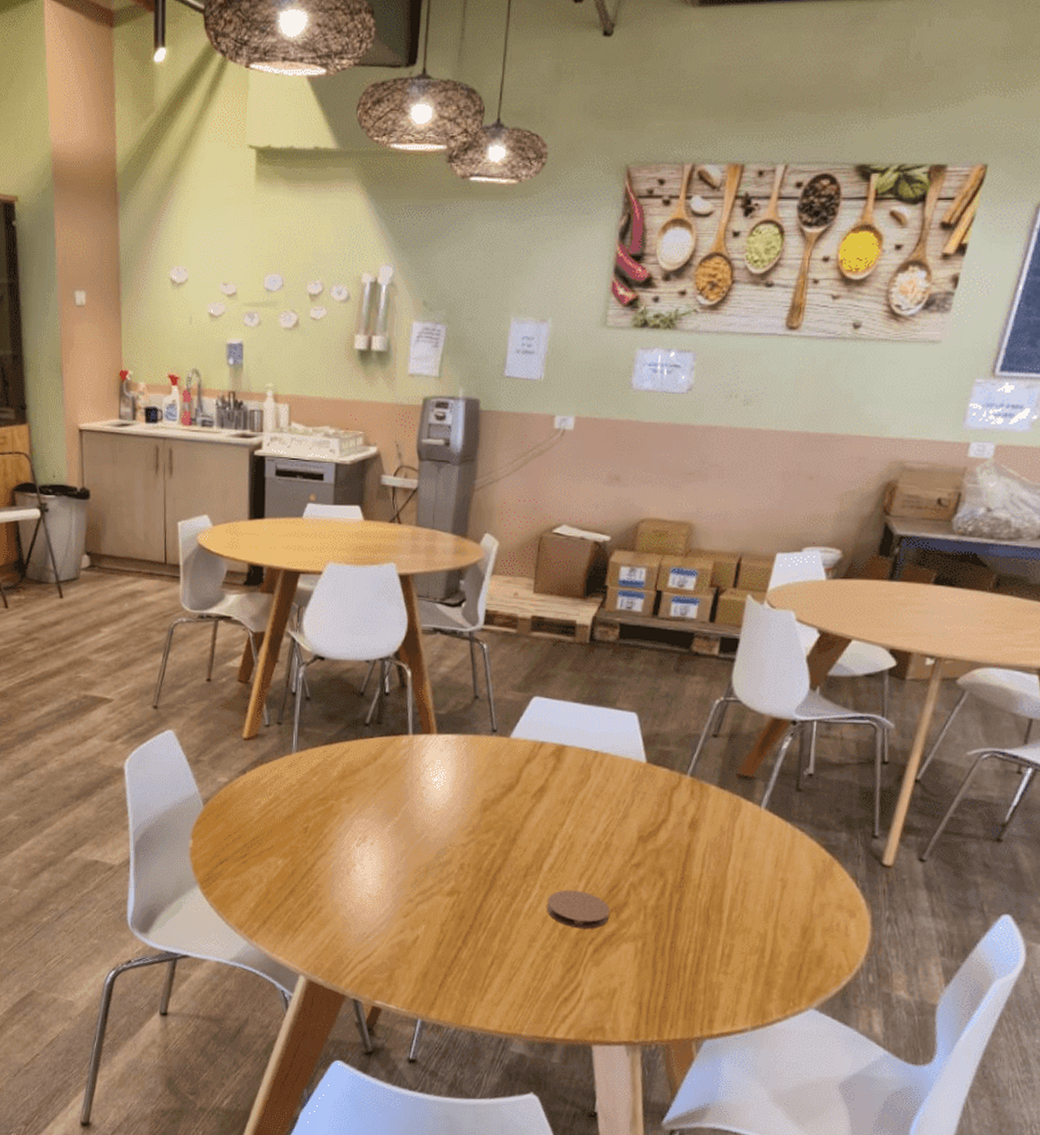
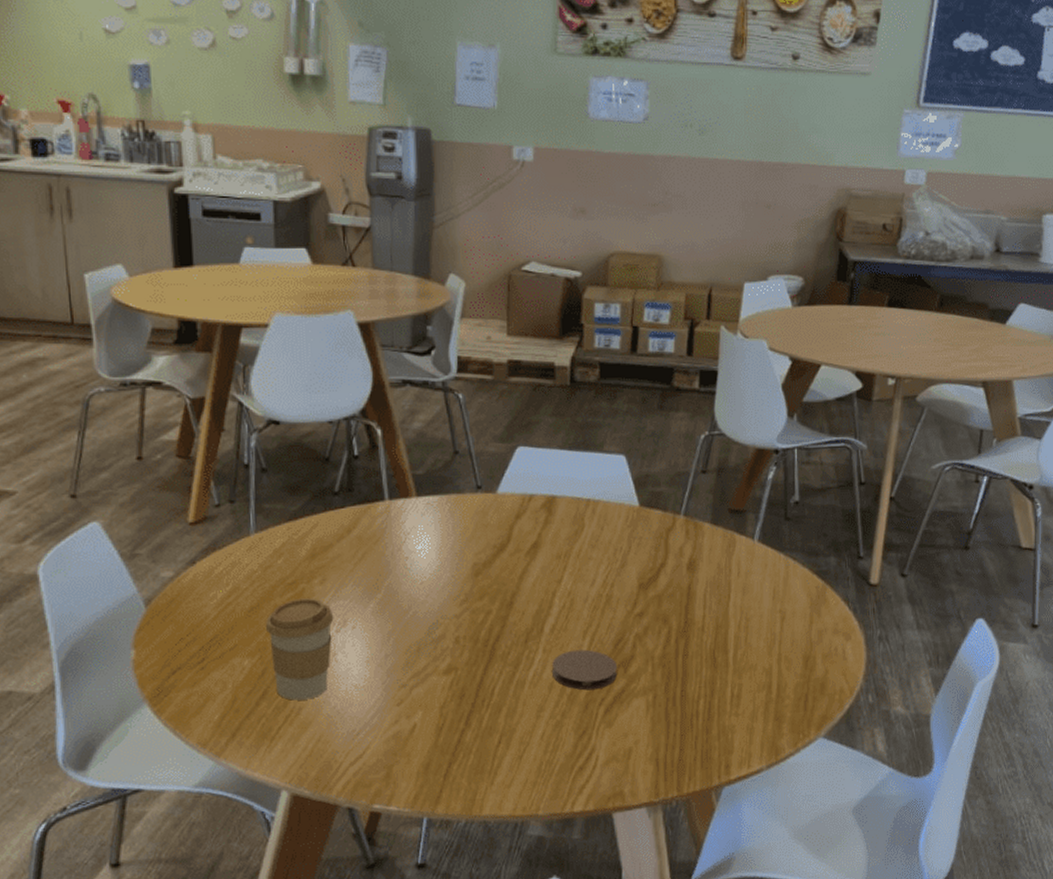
coffee cup: none [299,813,356,901] -> present [266,598,334,700]

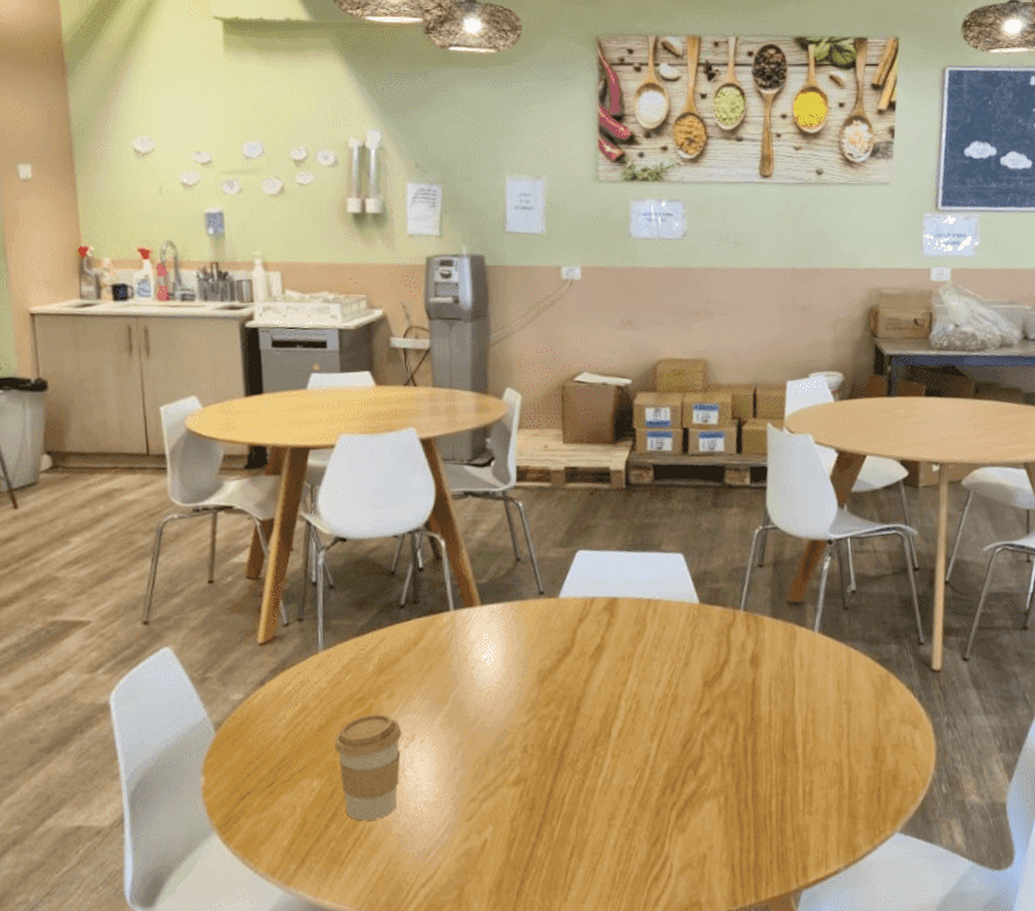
coaster: present [551,649,618,691] -> none [621,752,688,795]

